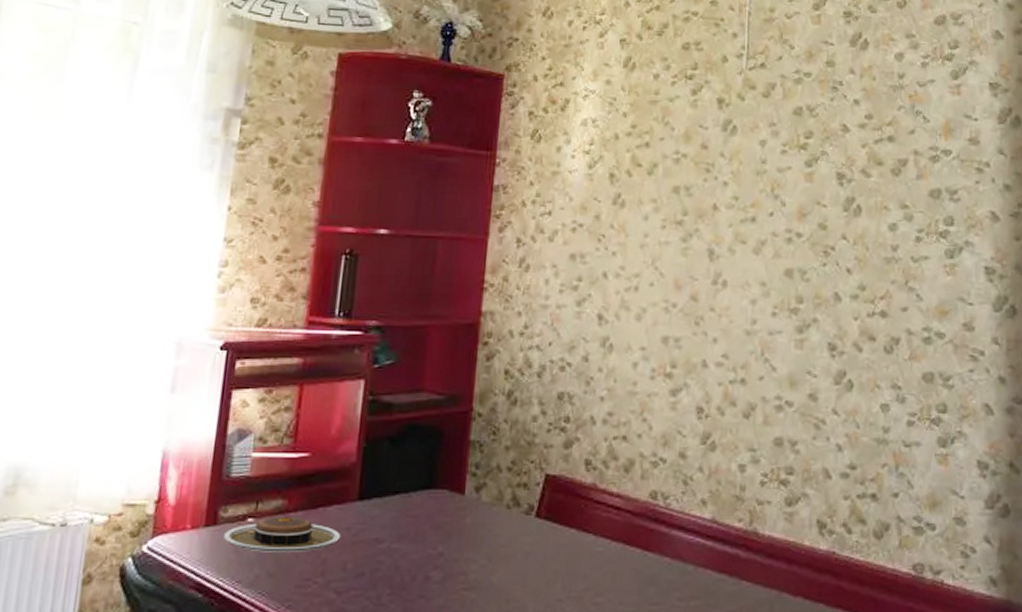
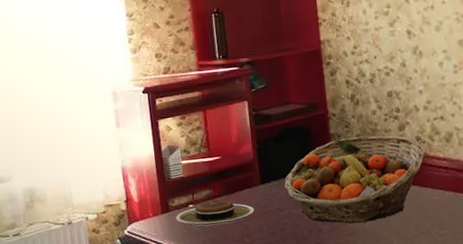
fruit basket: none [389,450,593,573] -> present [283,135,425,223]

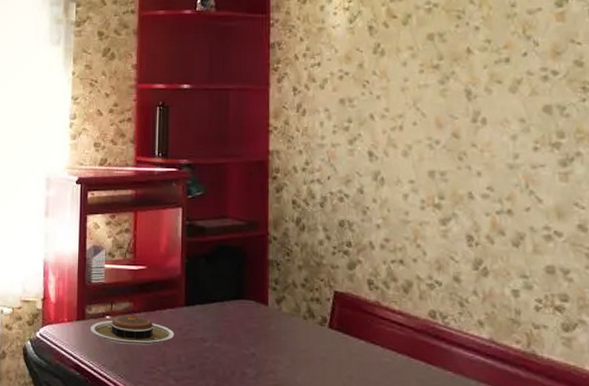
fruit basket: present [283,135,425,223] -> none [209,268,376,374]

